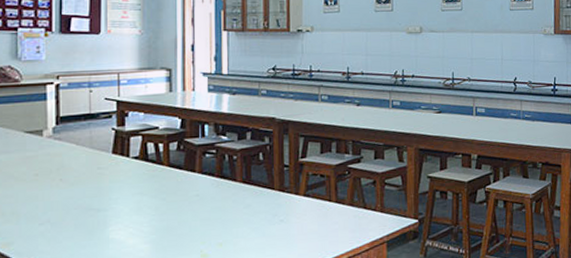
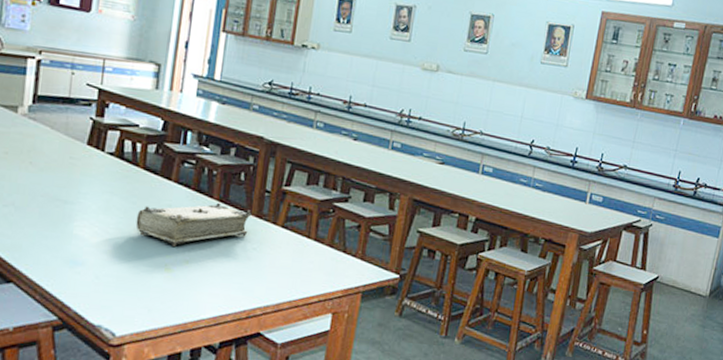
bible: none [167,184,275,232] -> present [135,202,252,246]

